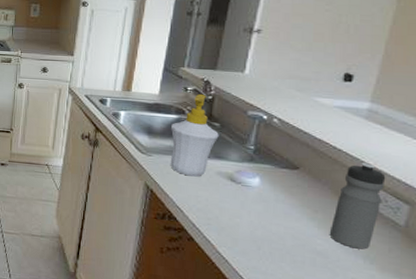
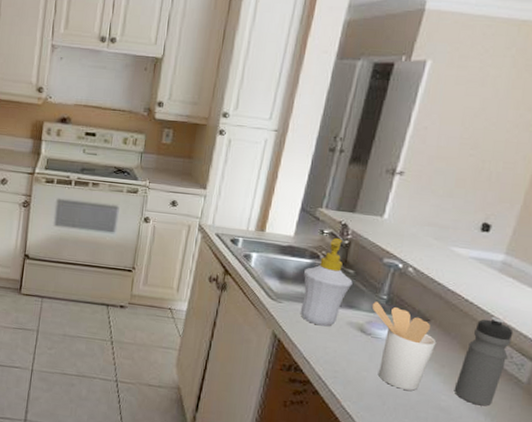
utensil holder: none [239,152,308,236] -> present [372,301,437,391]

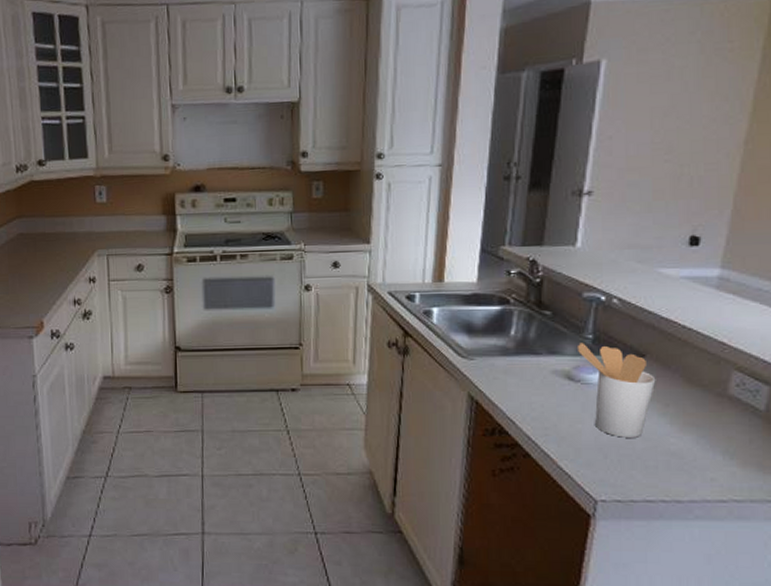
soap bottle: present [300,238,353,327] -> none [495,278,551,379]
water bottle: present [454,317,514,406] -> none [683,341,742,444]

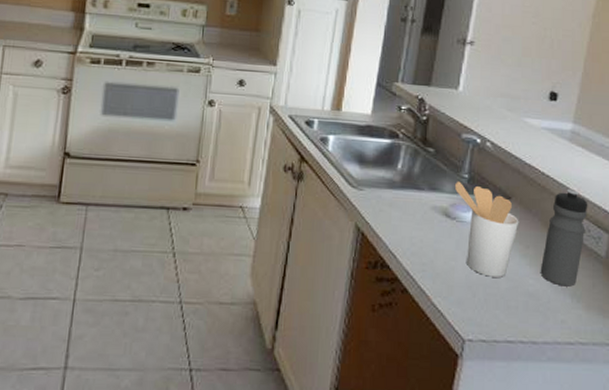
water bottle: none [683,341,742,444] -> present [540,189,588,287]

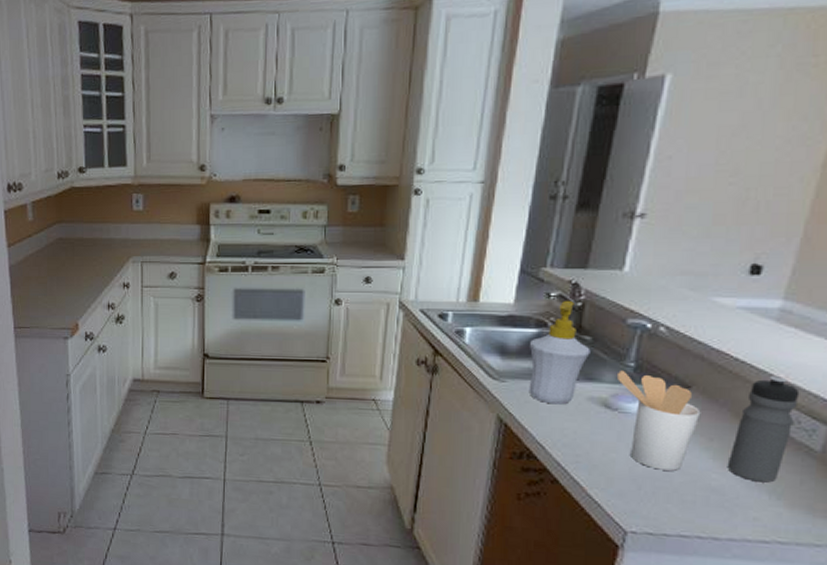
soap bottle: none [383,115,434,214] -> present [529,301,591,405]

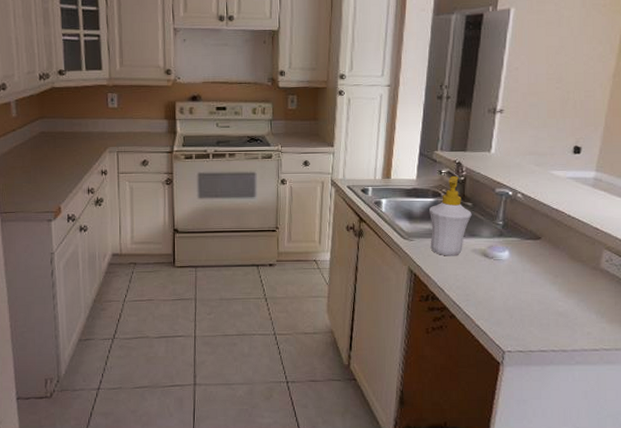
utensil holder: present [616,370,701,471] -> none [491,228,549,302]
water bottle: present [727,376,800,483] -> none [568,227,610,306]

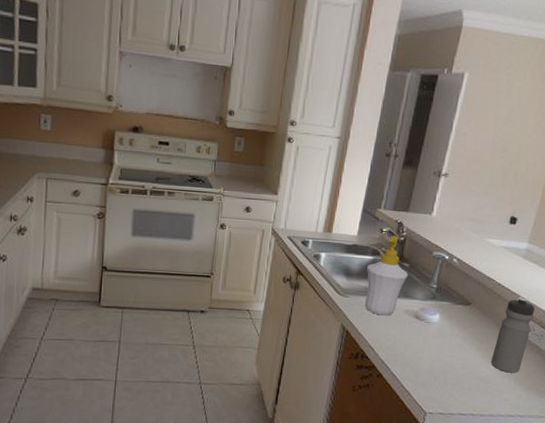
water bottle: none [568,227,610,306] -> present [491,297,535,373]

